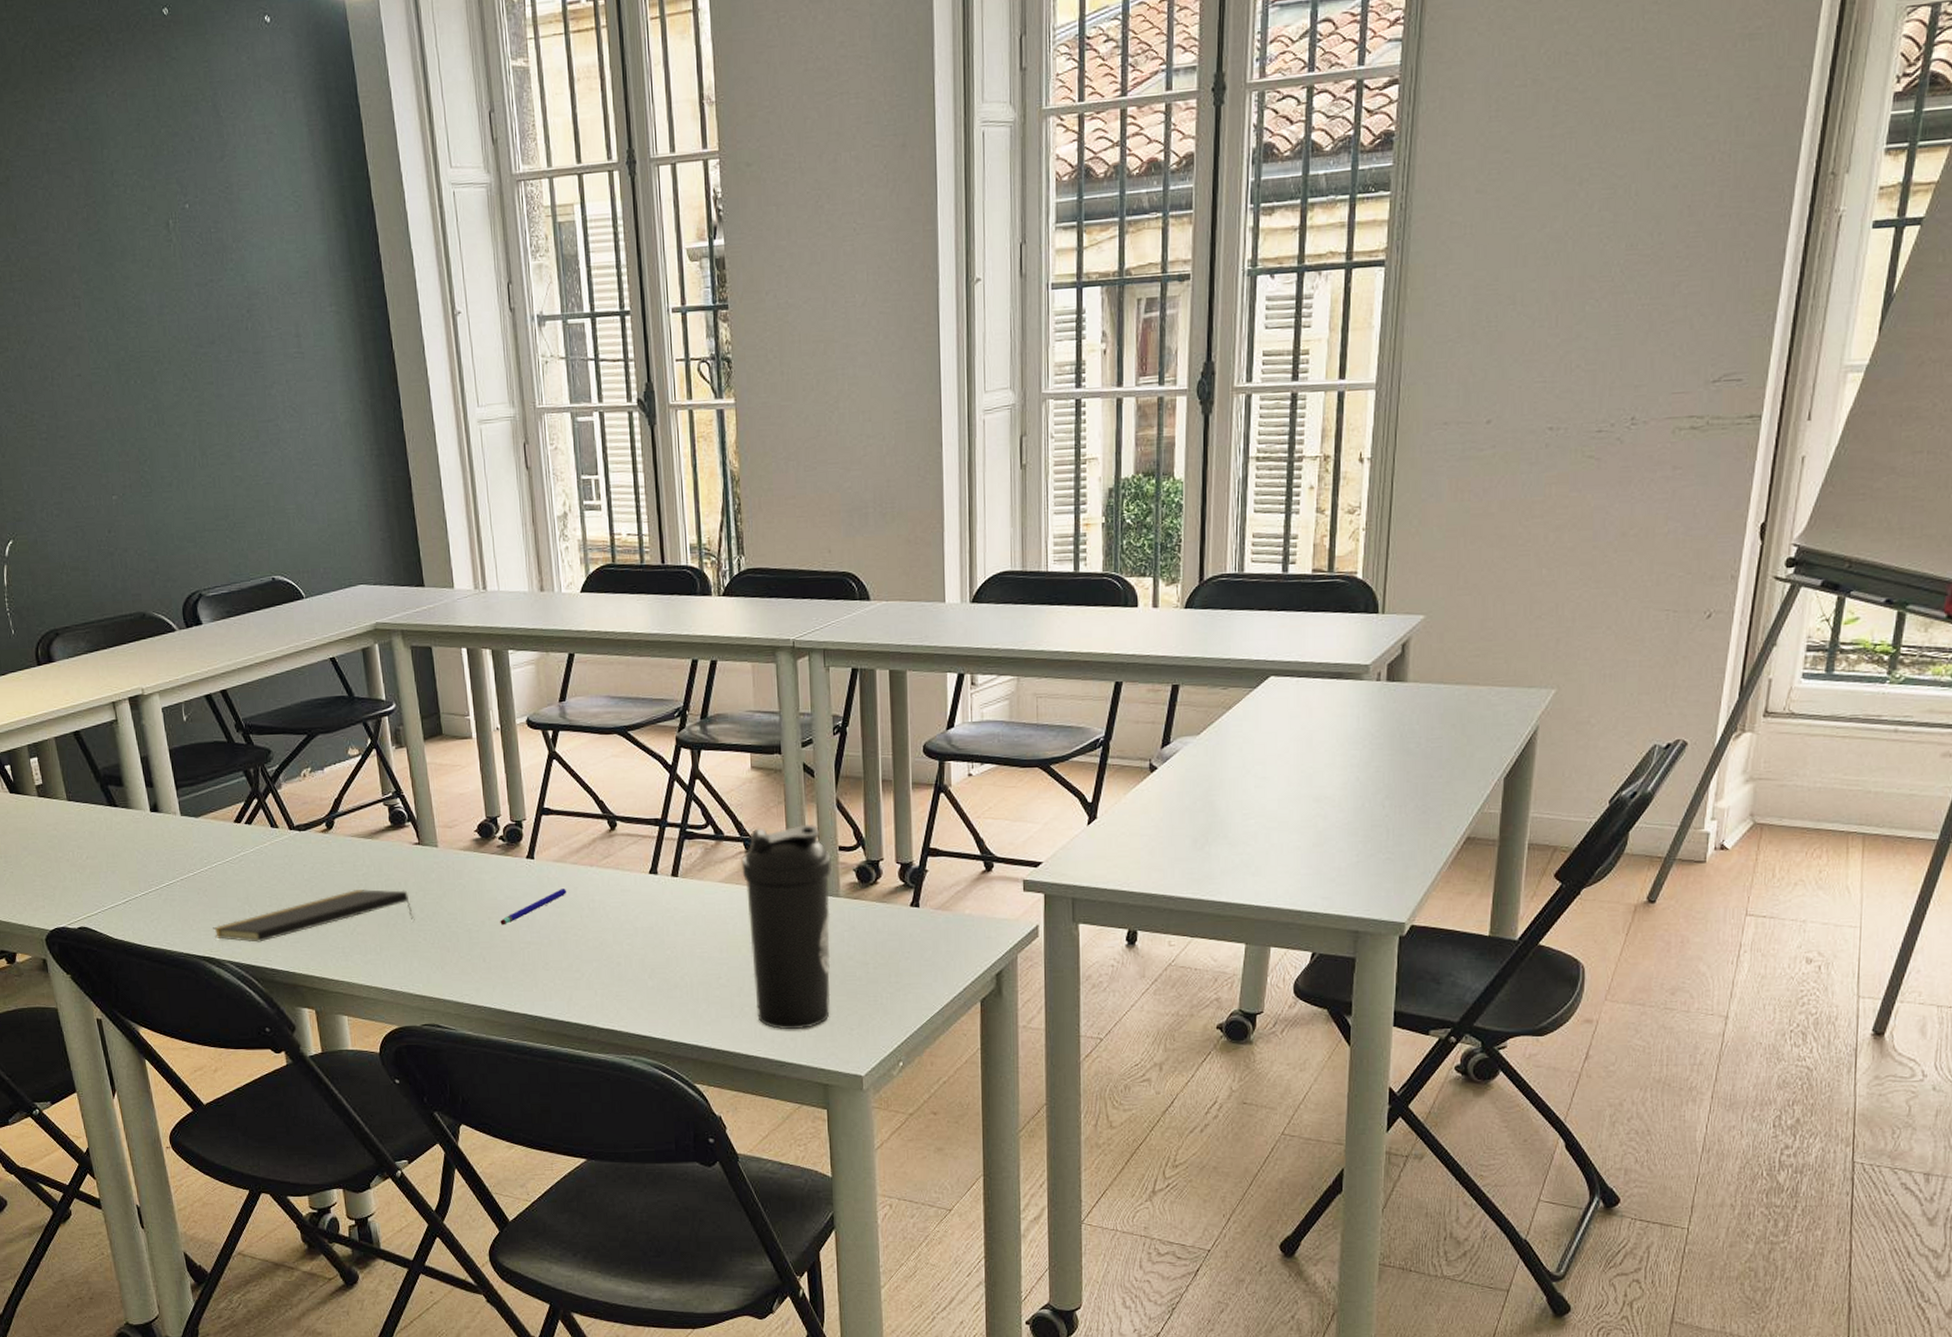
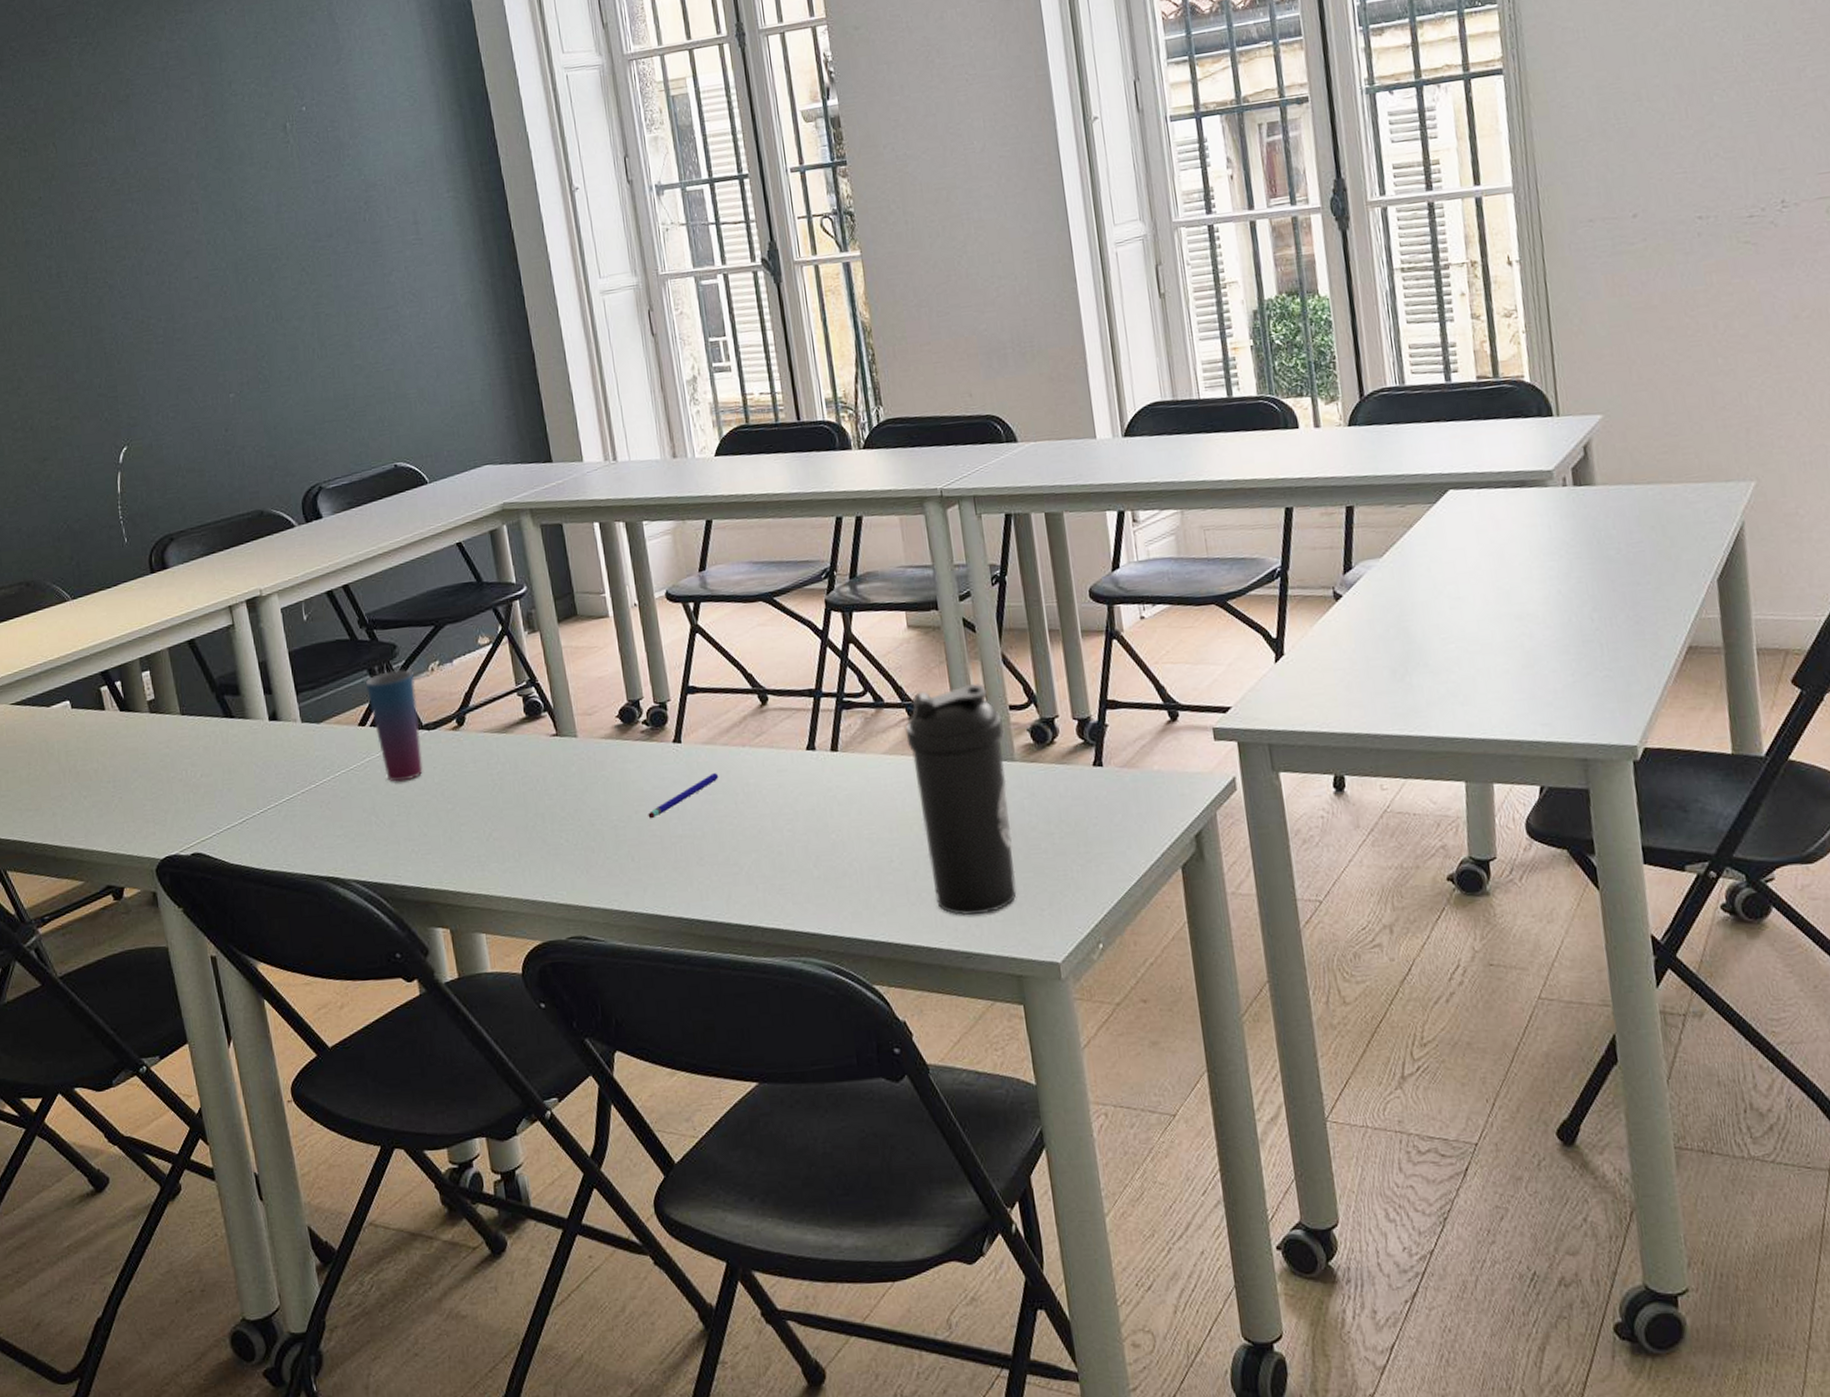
notepad: present [213,889,415,943] -> none [337,787,556,858]
cup: none [241,774,294,876] -> present [365,670,423,782]

